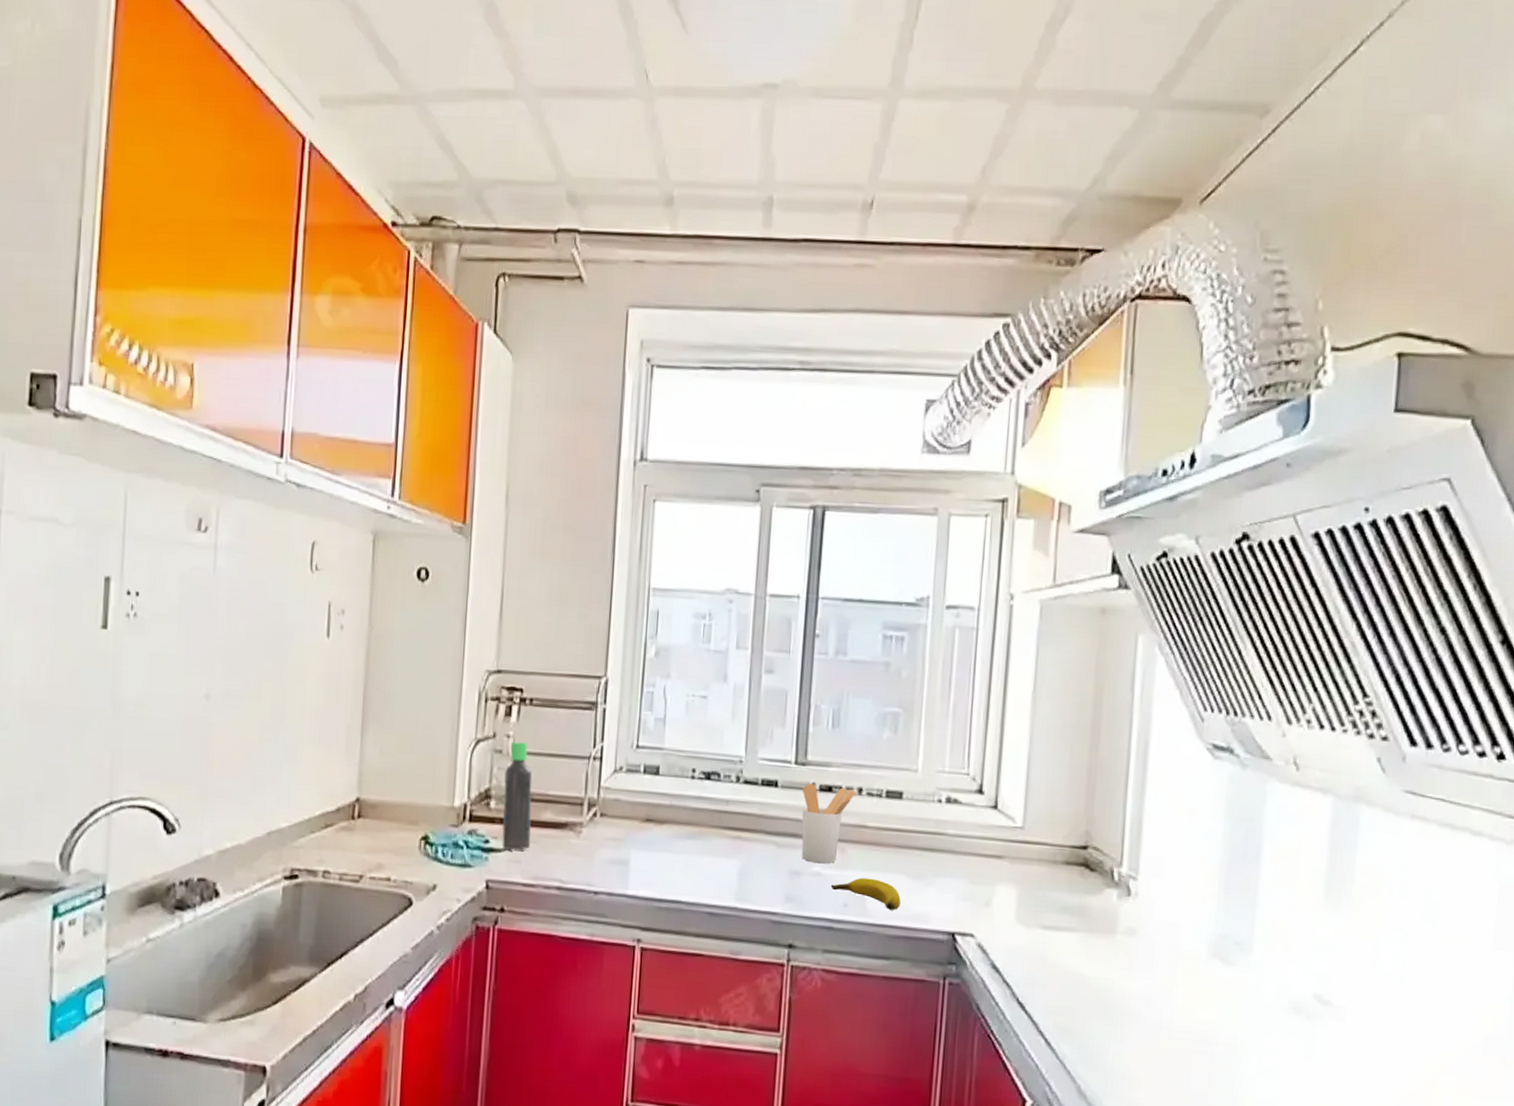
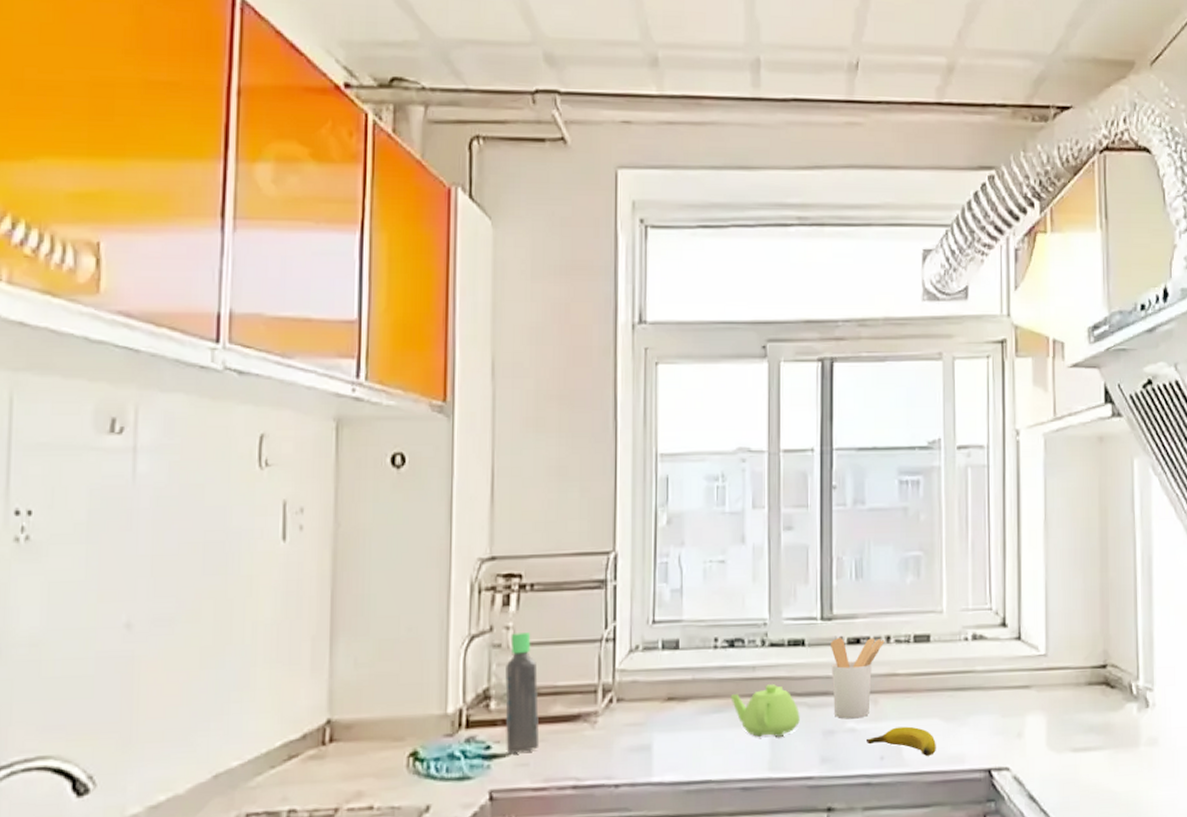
teapot: none [704,819,768,870] -> present [730,684,800,737]

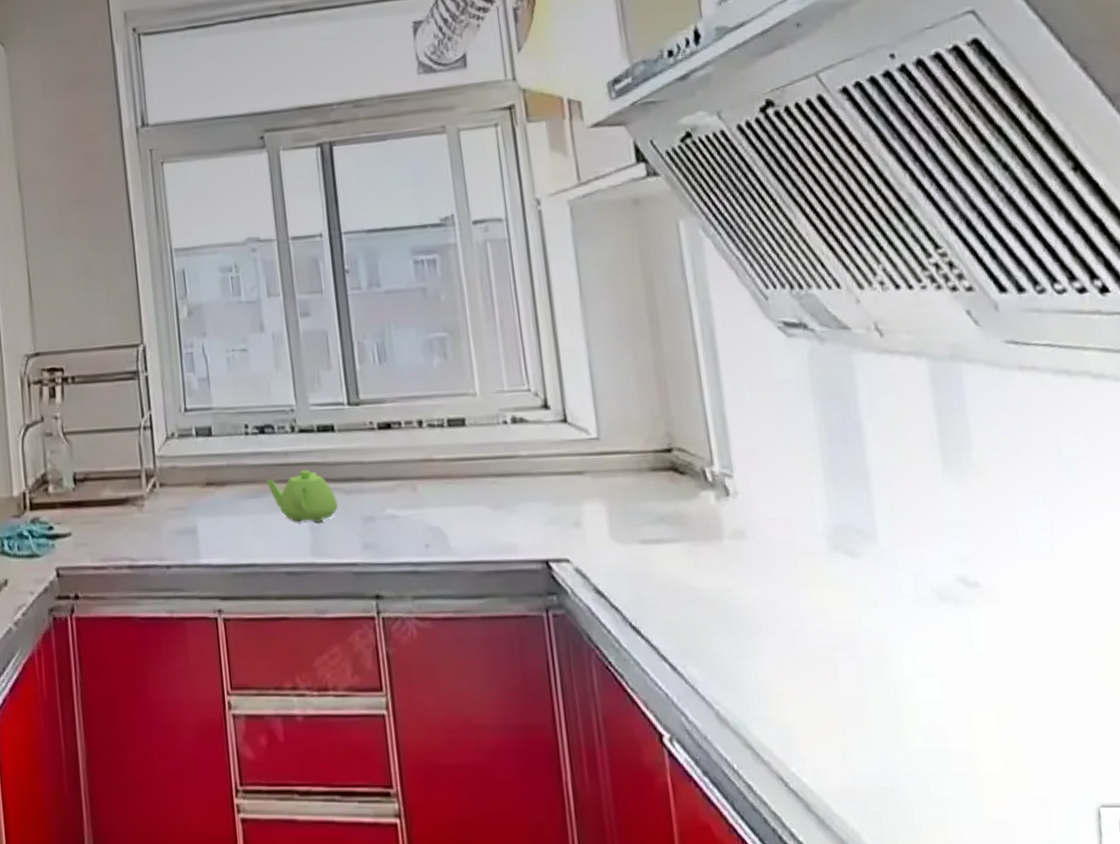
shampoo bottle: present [505,632,540,753] -> none [58,422,95,534]
utensil holder: present [831,638,885,719] -> none [360,422,417,506]
banana: present [867,726,936,756] -> none [409,513,485,545]

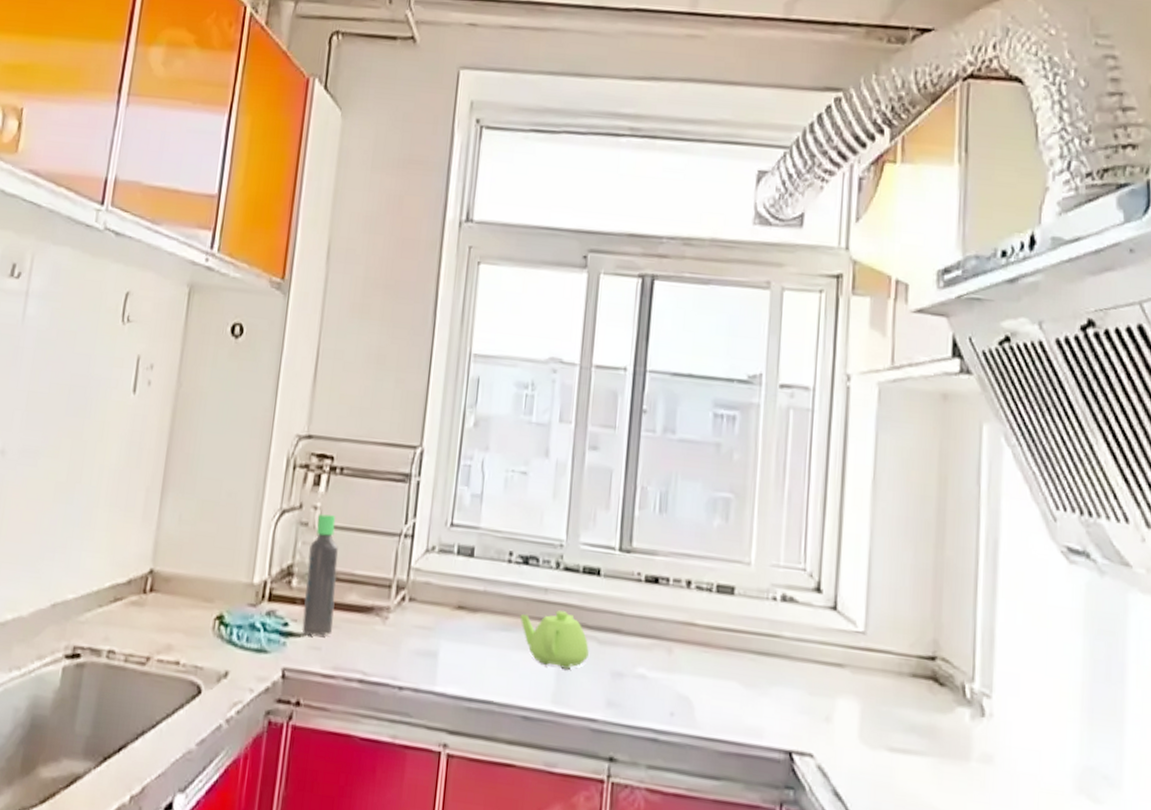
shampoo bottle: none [58,422,95,534] -> present [301,514,338,636]

